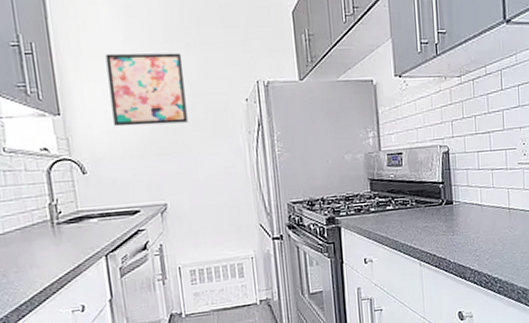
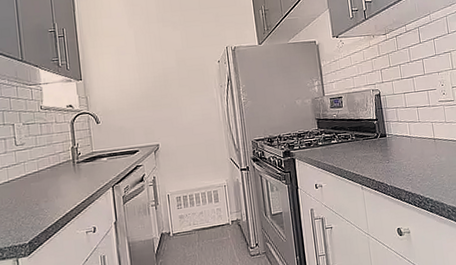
wall art: present [105,53,188,127] -> none [115,29,175,87]

